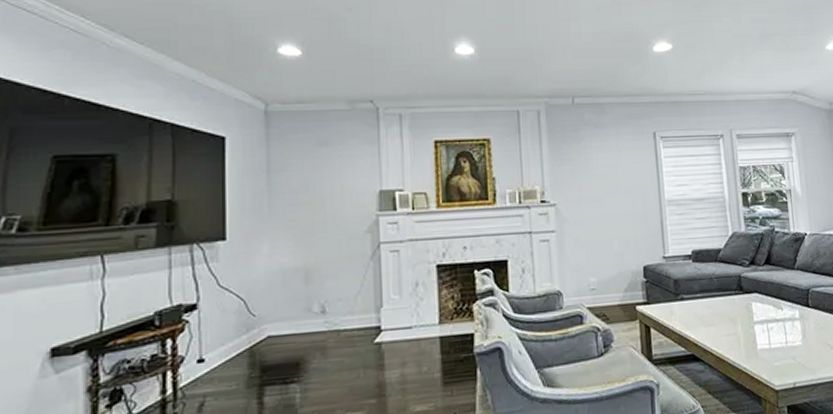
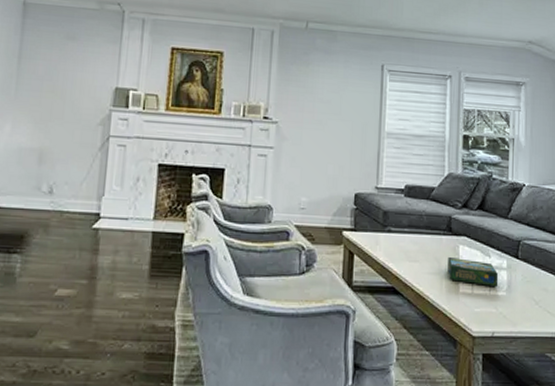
board game: none [742,315,793,339] -> present [447,256,499,288]

